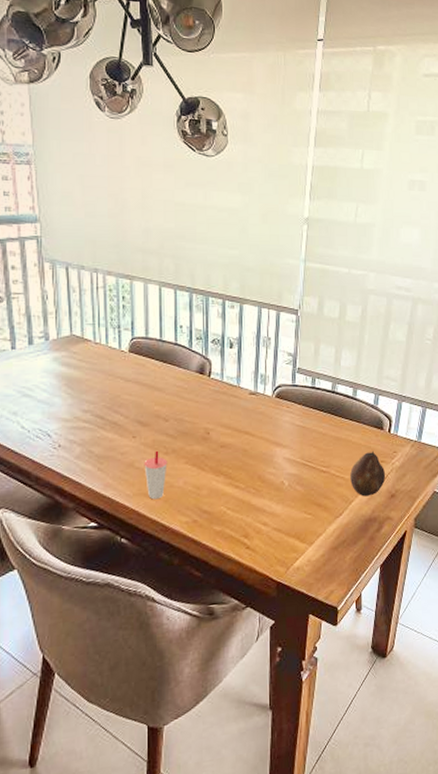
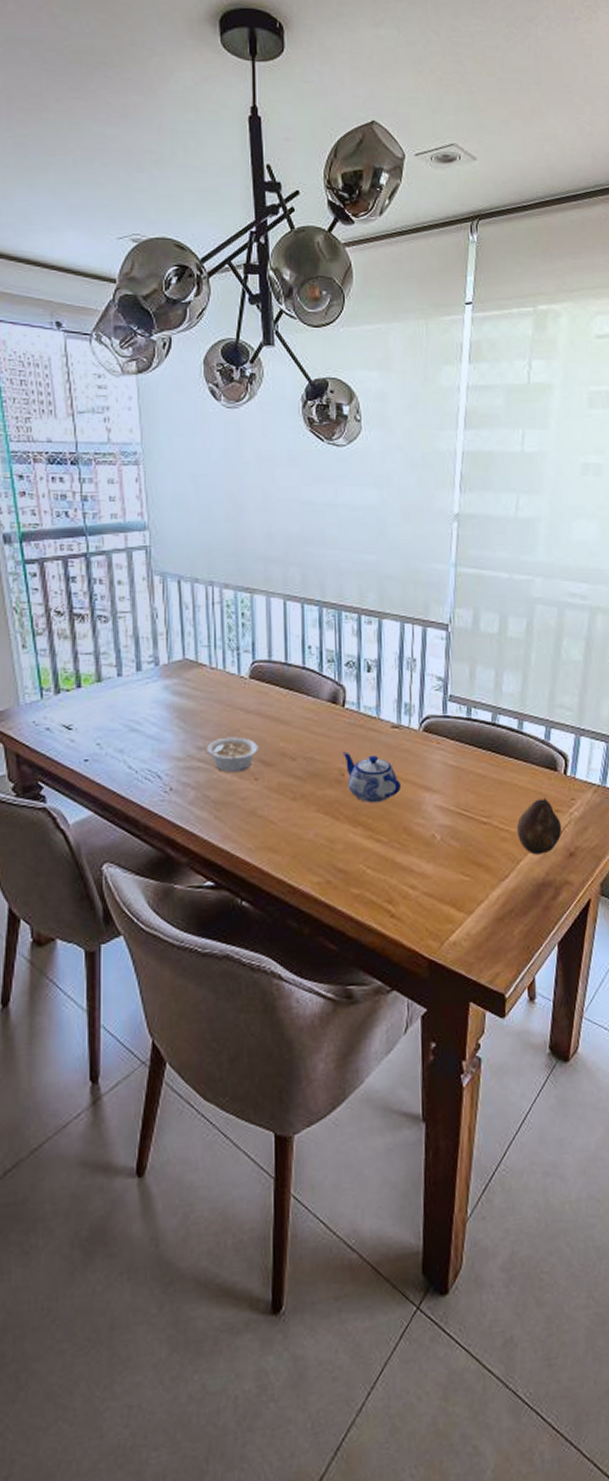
legume: none [91,401,136,432] -> present [207,737,258,773]
cup: present [144,450,168,500] -> none [267,795,295,855]
teapot: none [208,414,257,457] -> present [342,751,402,804]

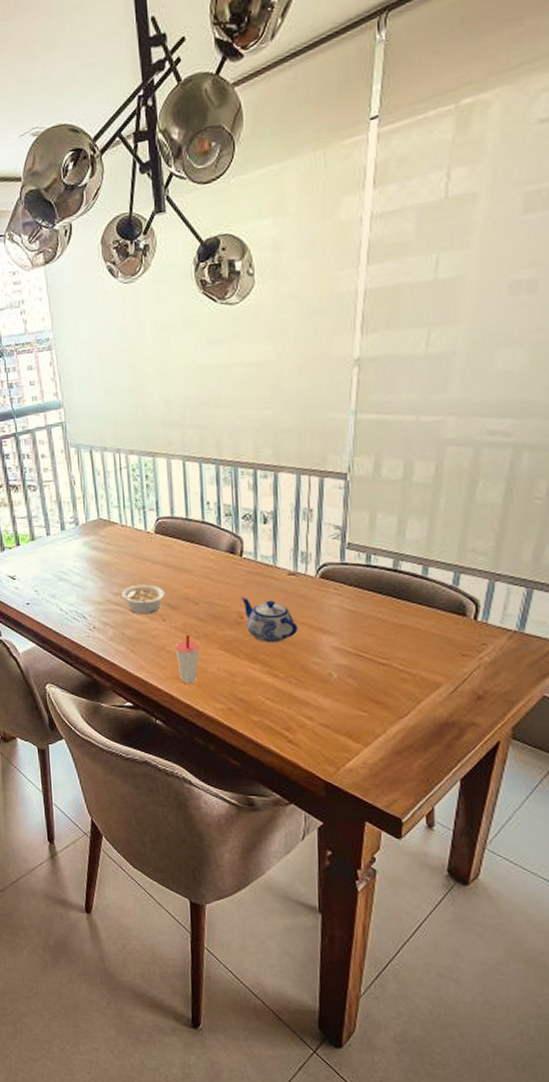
cup: none [267,795,295,855] -> present [175,634,199,684]
fruit: present [517,797,562,855] -> none [419,642,470,696]

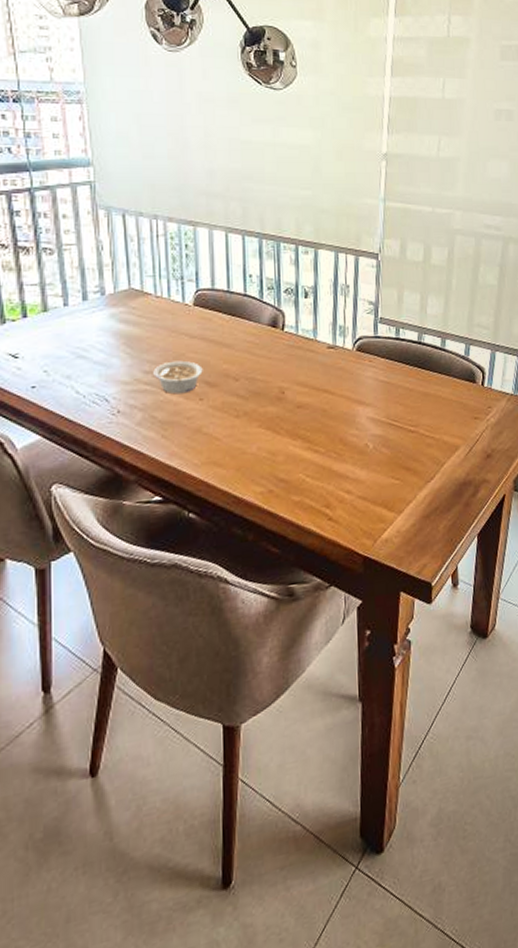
cup: present [175,634,199,684] -> none [212,413,239,469]
teapot: present [241,597,299,643] -> none [282,371,338,418]

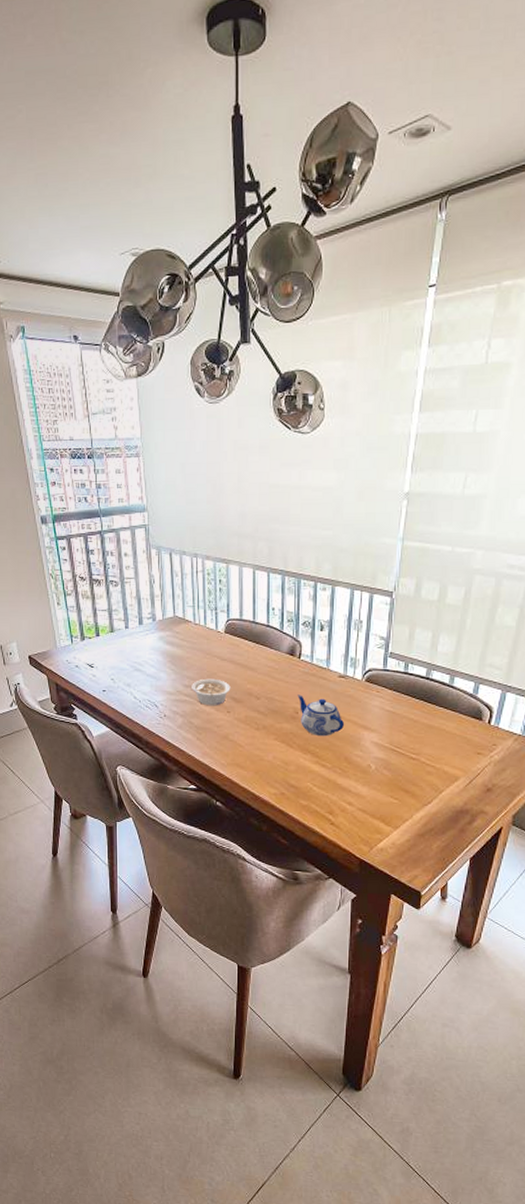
teapot: none [282,371,338,418] -> present [297,694,345,737]

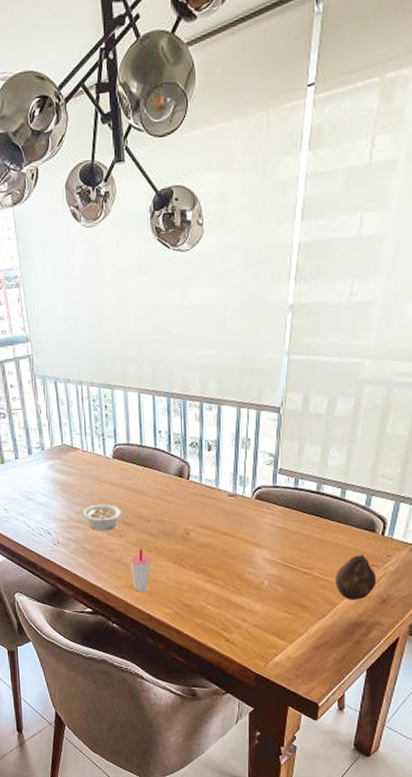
cup: none [237,725,258,770] -> present [130,548,151,592]
teapot: present [297,694,345,737] -> none [187,515,236,556]
fruit: none [442,742,482,788] -> present [336,554,377,600]

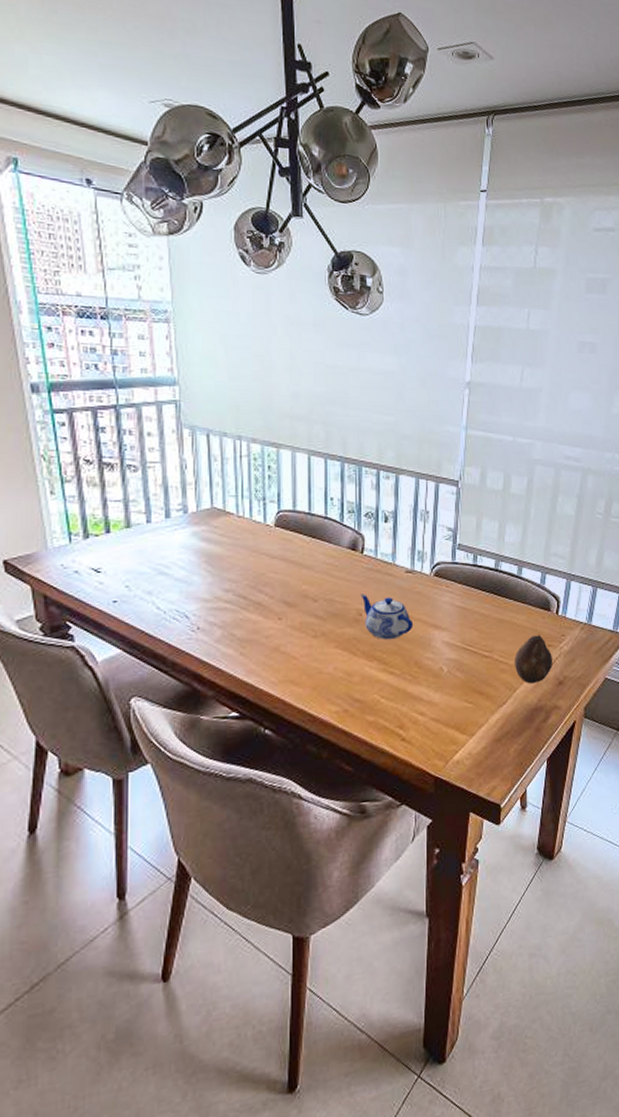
legume: present [83,504,121,531] -> none [233,580,282,613]
cup: present [130,548,151,592] -> none [290,633,316,687]
teapot: none [187,515,236,556] -> present [361,594,414,640]

